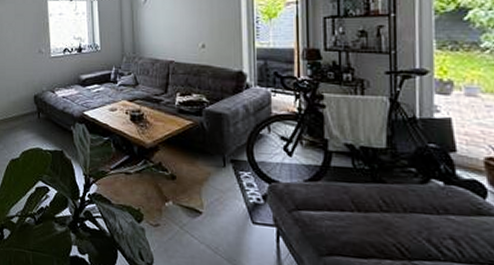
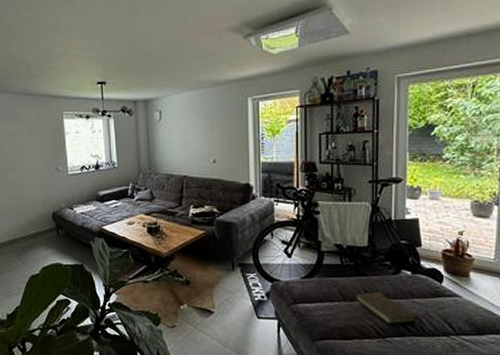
book: none [373,203,454,245] -> present [356,291,417,324]

